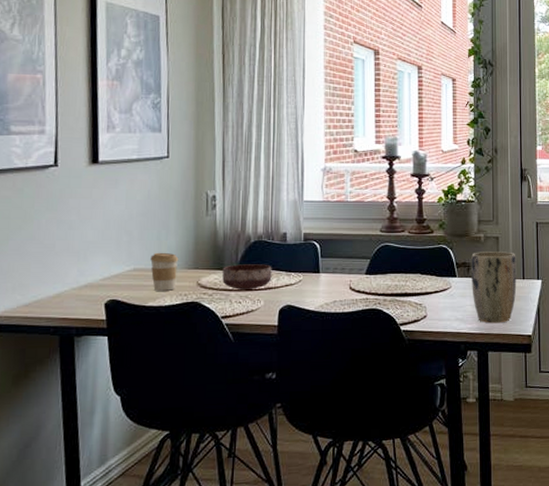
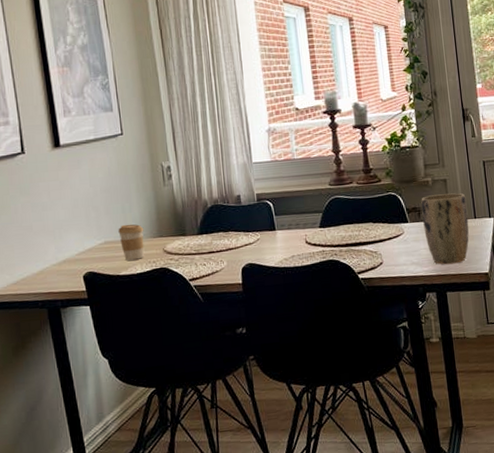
bowl: present [222,264,272,291] -> none [185,226,232,254]

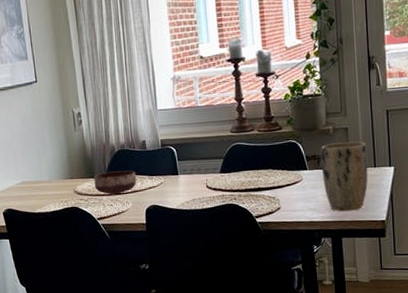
coffee cup: present [118,224,145,261] -> none [33,166,58,200]
bowl: none [185,226,232,254] -> present [94,170,137,195]

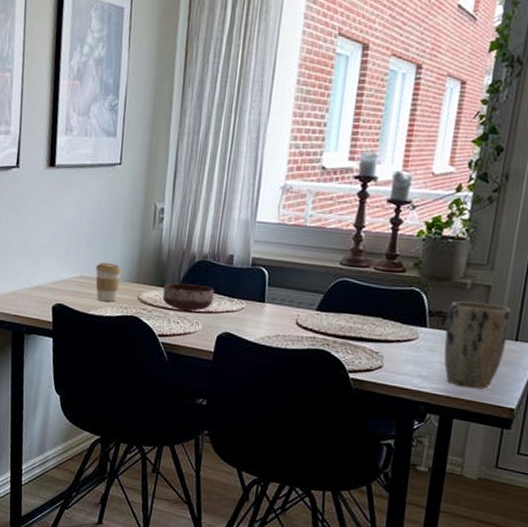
coffee cup: none [33,166,58,200] -> present [95,261,123,302]

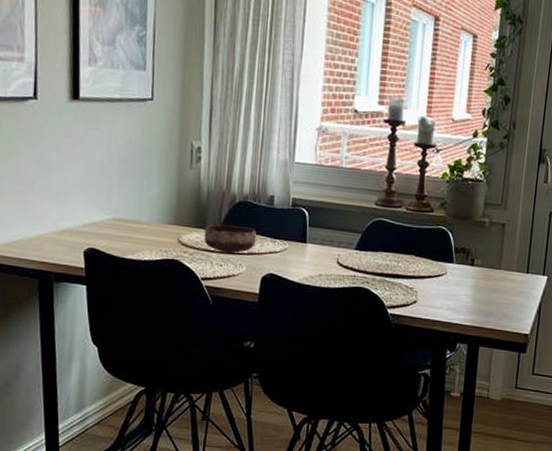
coffee cup: present [95,261,123,302] -> none [131,202,160,245]
plant pot: present [444,301,512,389] -> none [469,238,523,318]

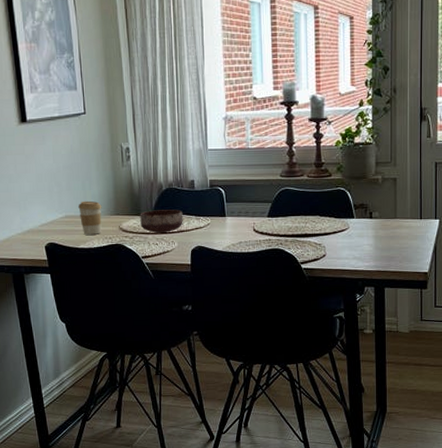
coffee cup: none [131,202,160,245] -> present [78,200,102,235]

